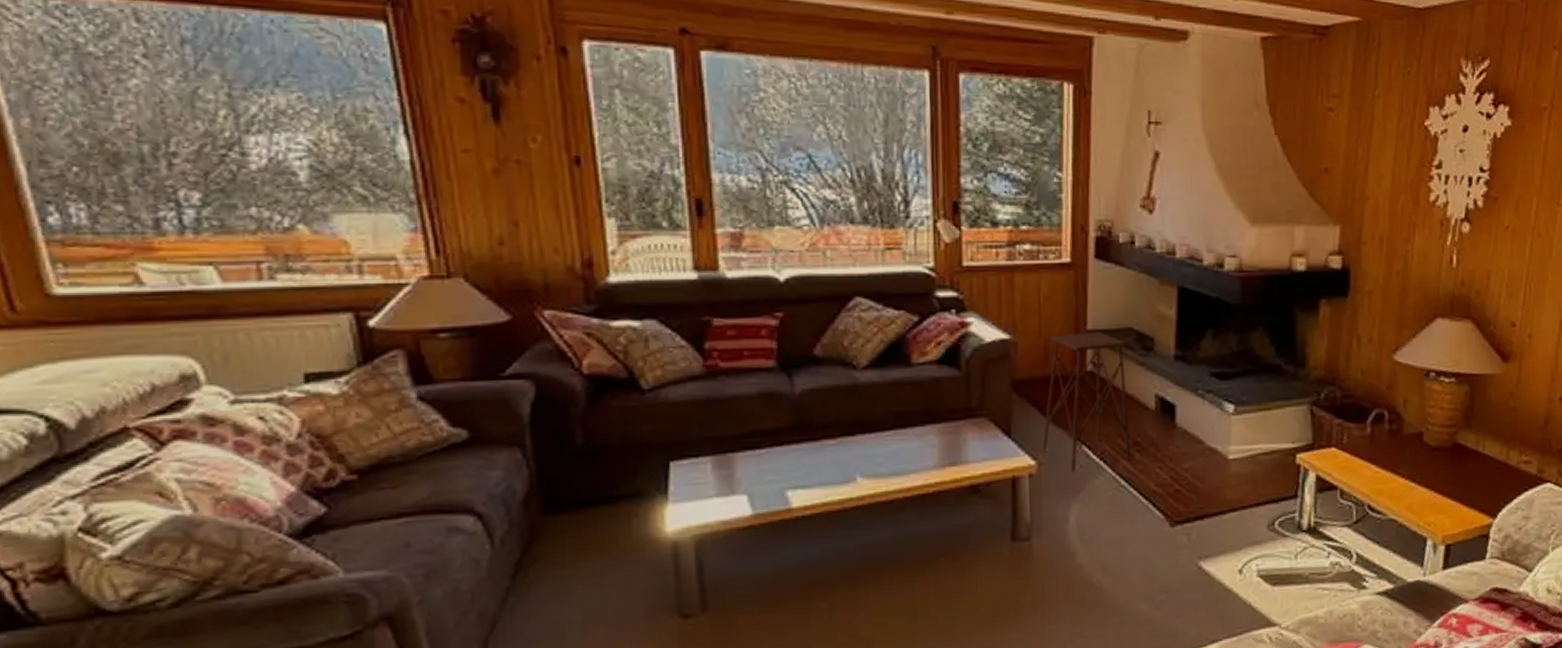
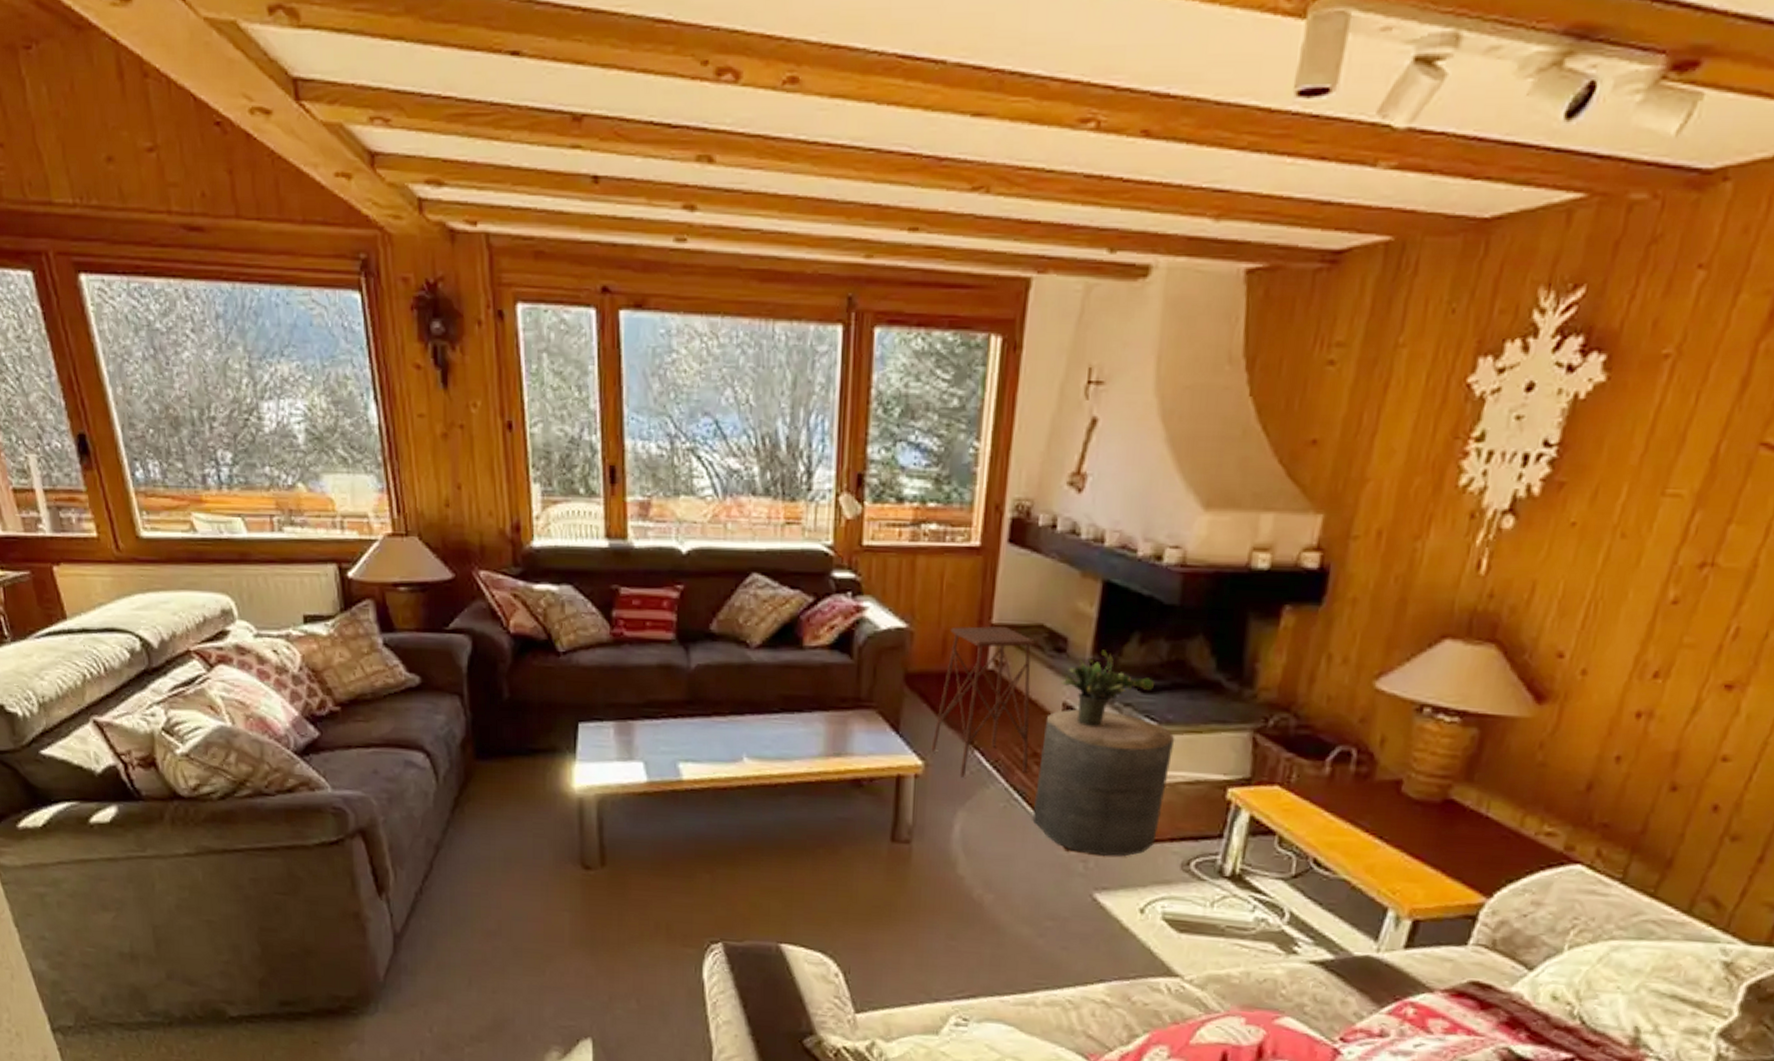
stool: none [1139,398,1251,528] -> present [1032,709,1175,857]
potted plant: none [1152,346,1230,414] -> present [1061,650,1155,728]

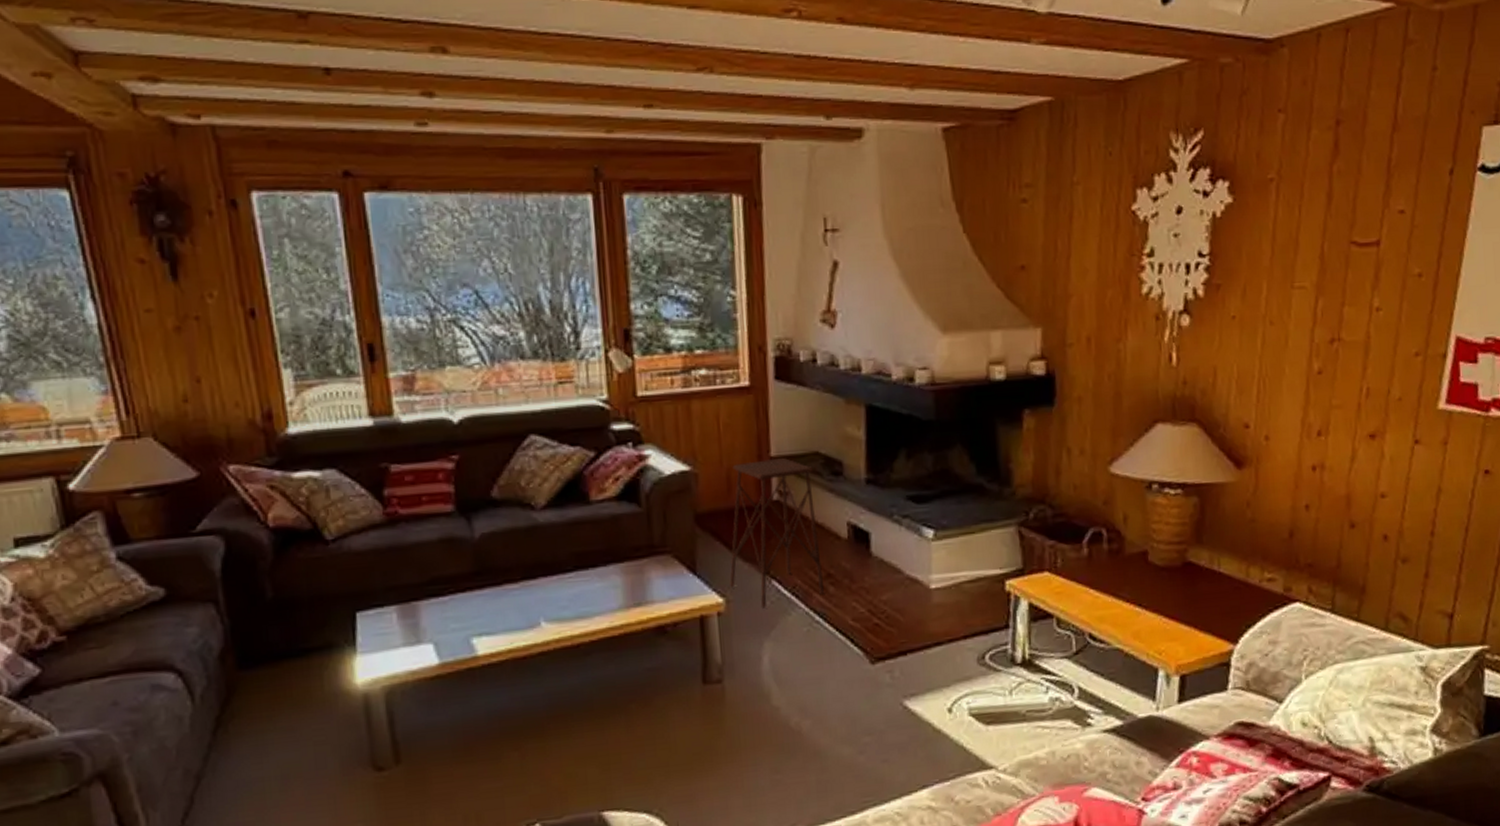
stool: present [1032,709,1175,857] -> none [834,524,953,664]
potted plant: present [1061,650,1155,728] -> none [842,468,927,542]

